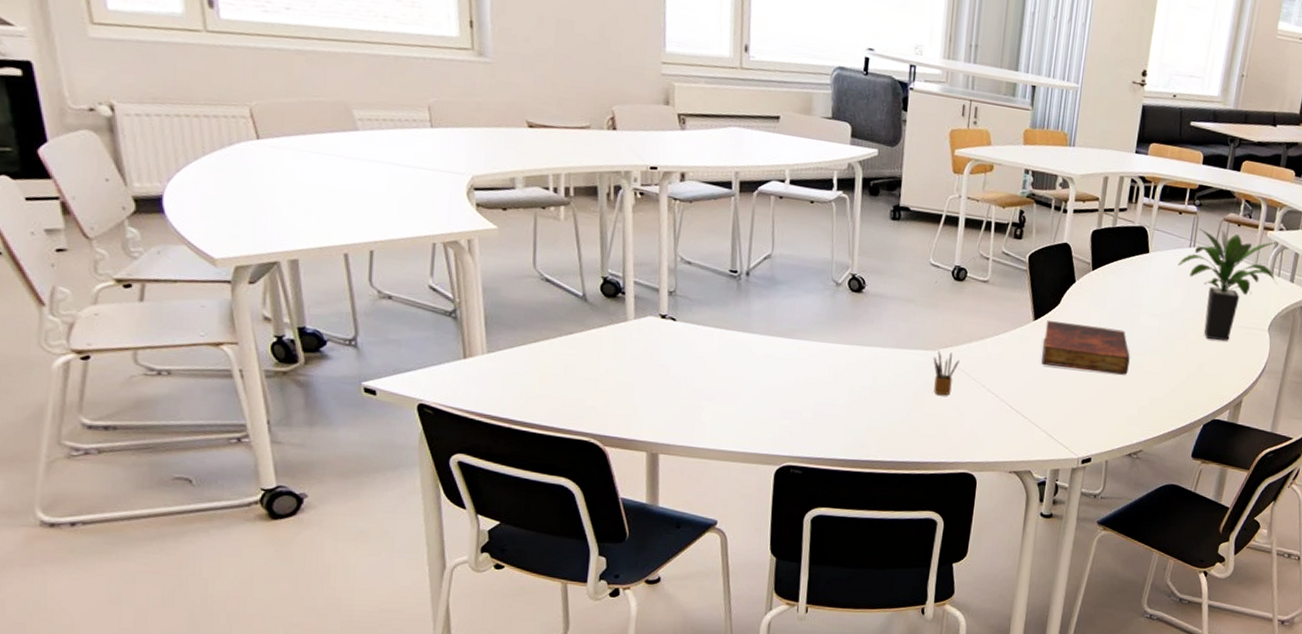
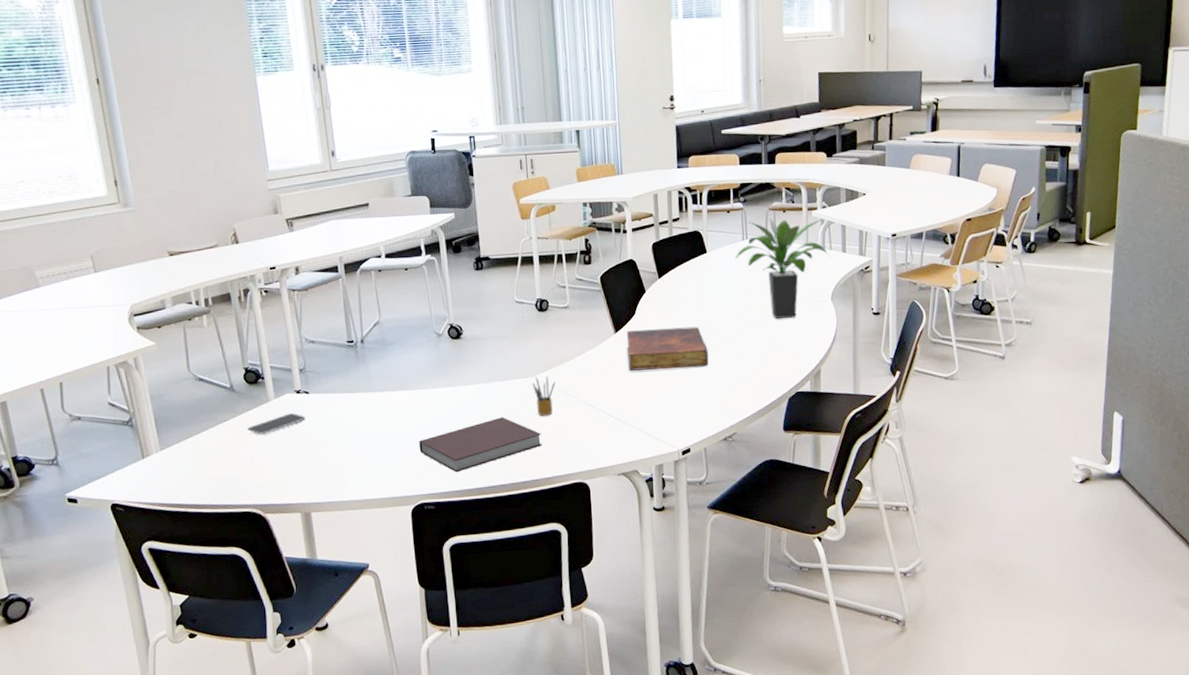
smartphone: none [596,339,669,357] -> present [247,413,306,435]
notebook: none [795,387,934,439] -> present [419,417,542,473]

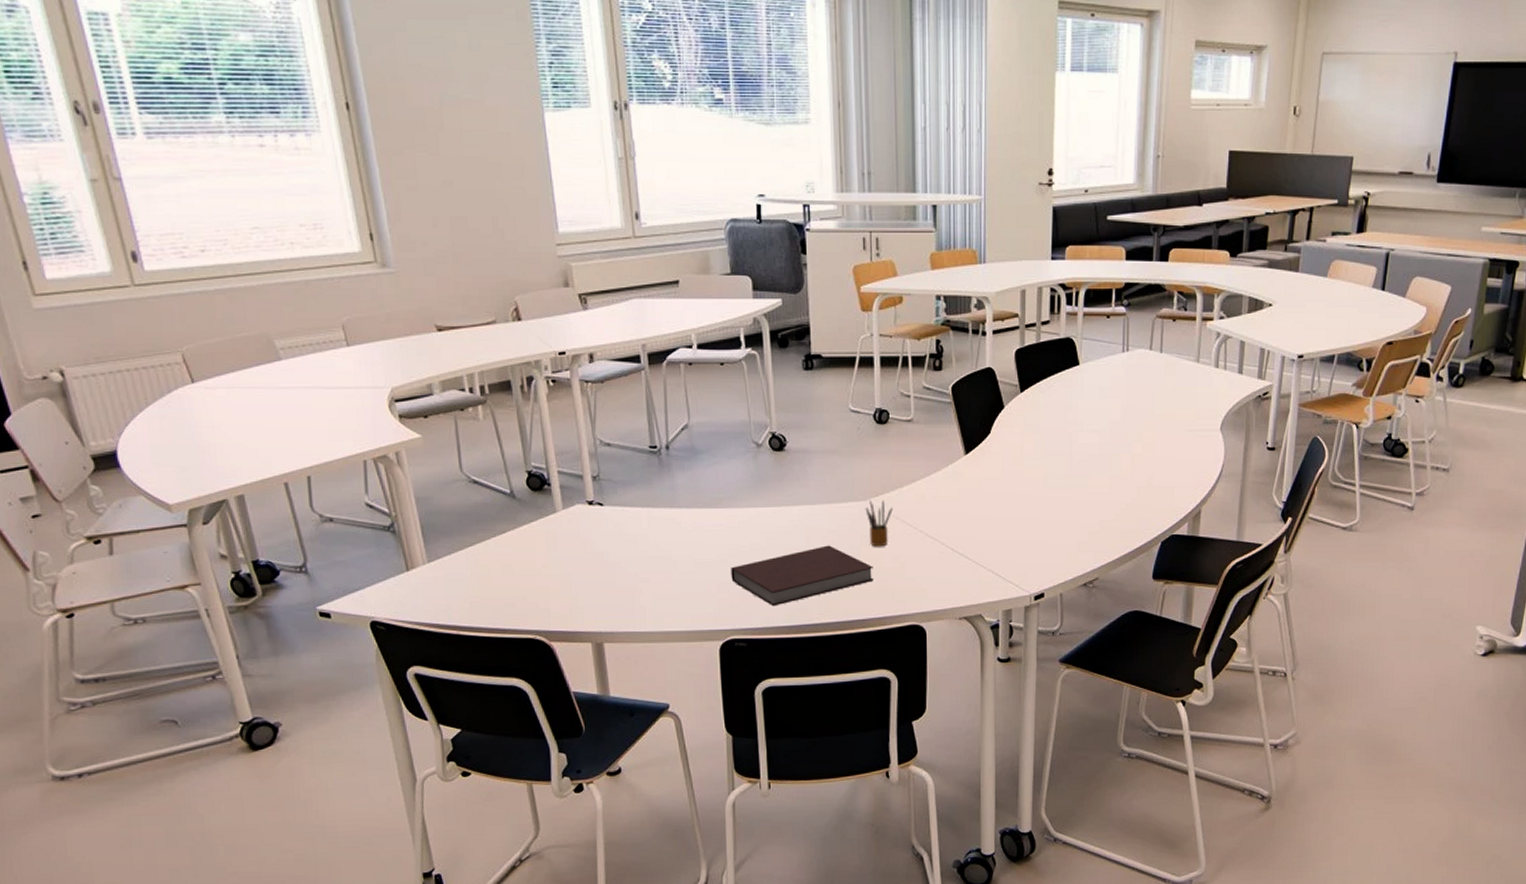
smartphone: present [247,413,306,435] -> none [530,527,600,551]
book: present [626,326,709,371] -> none [978,452,1072,501]
potted plant: present [735,217,832,319] -> none [1112,327,1225,449]

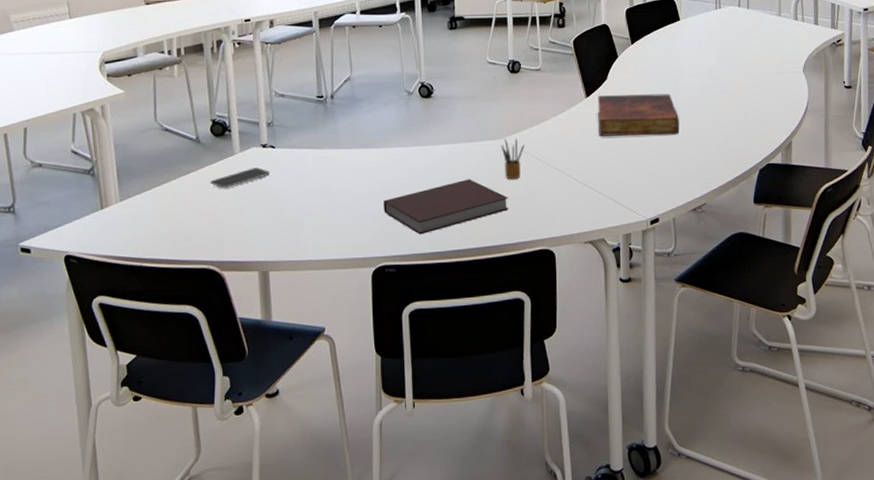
smartphone: none [530,527,600,551] -> present [210,167,271,189]
book: none [978,452,1072,501] -> present [597,93,680,136]

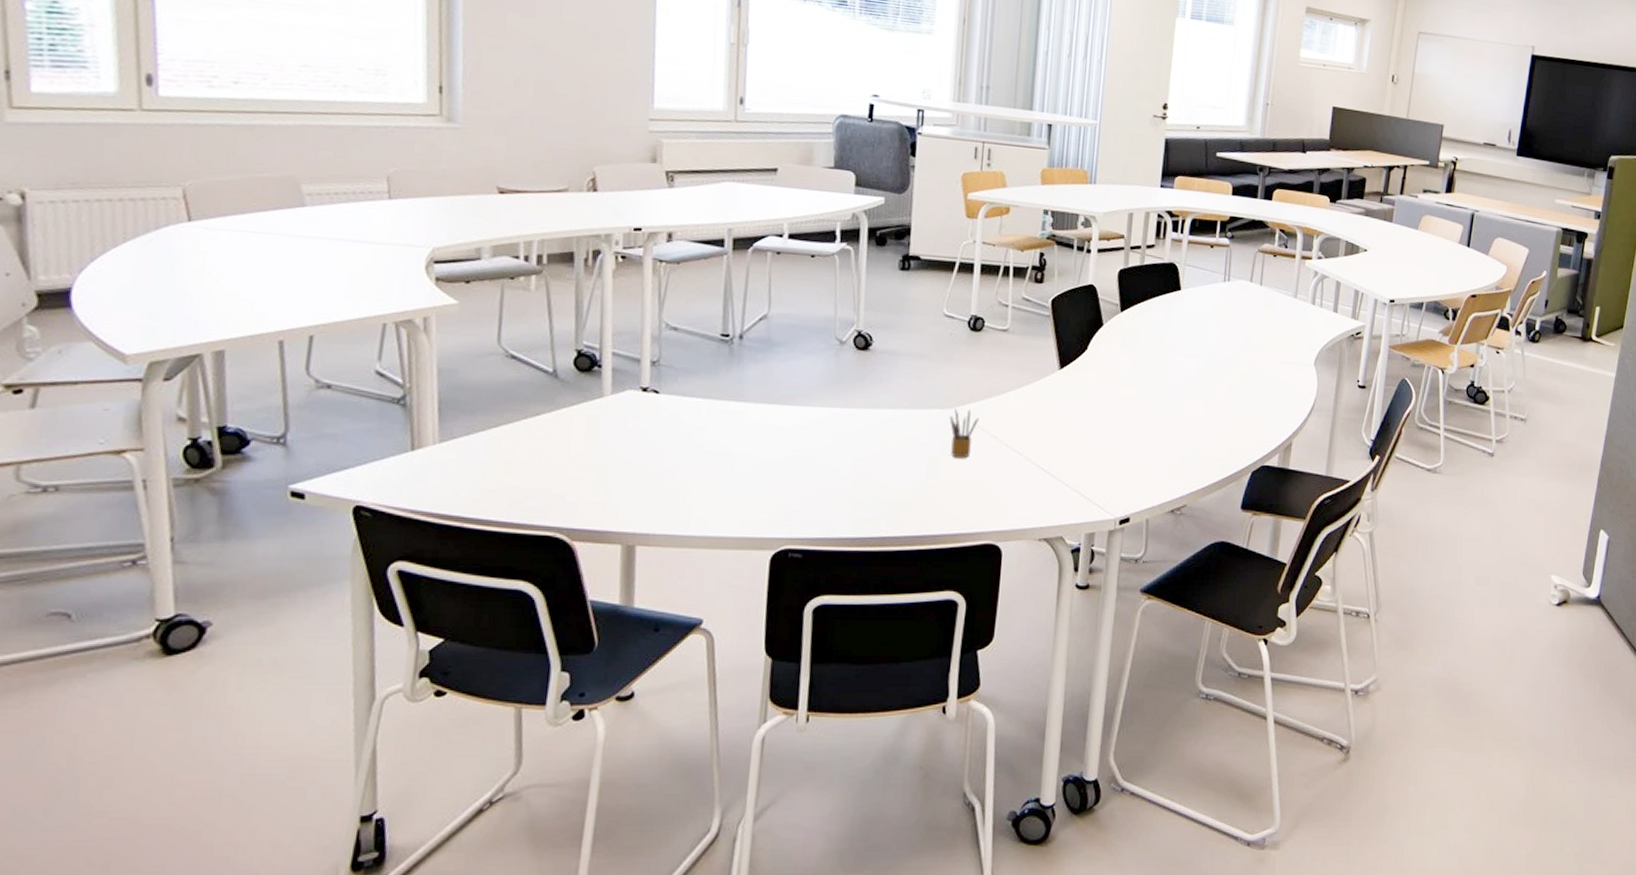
smartphone: present [210,167,271,189] -> none [567,415,650,438]
notebook: present [384,179,508,235] -> none [793,453,952,516]
book: present [597,93,680,136] -> none [1070,367,1167,423]

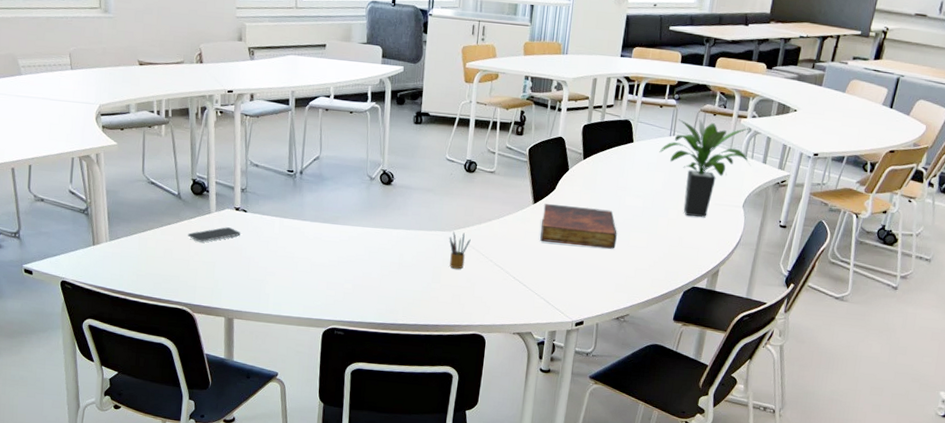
smartphone: none [567,415,650,438] -> present [188,227,241,242]
book: none [1070,367,1167,423] -> present [540,203,617,249]
potted plant: none [1212,260,1321,380] -> present [659,118,751,218]

